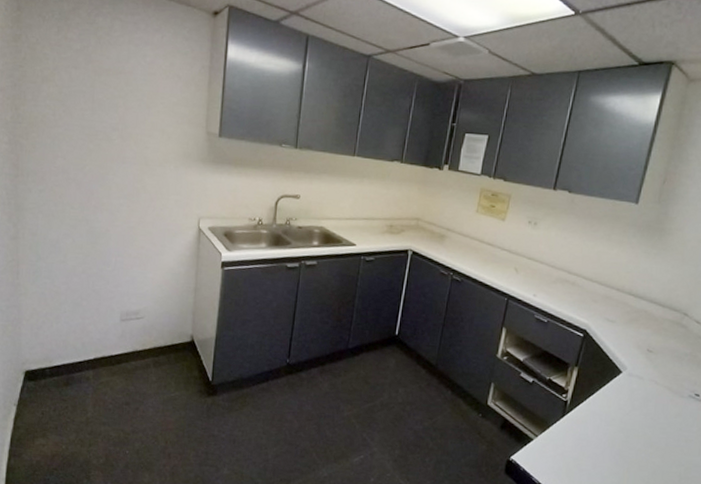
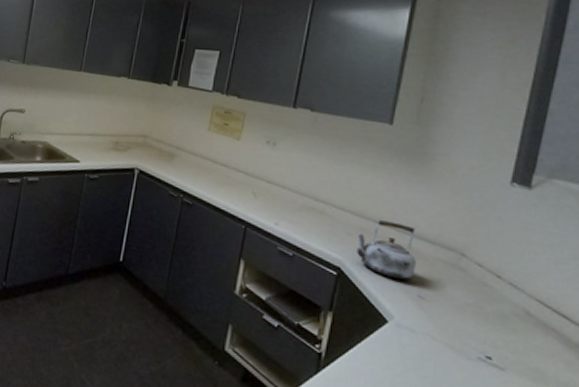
kettle: none [601,287,651,338] -> present [356,218,417,280]

